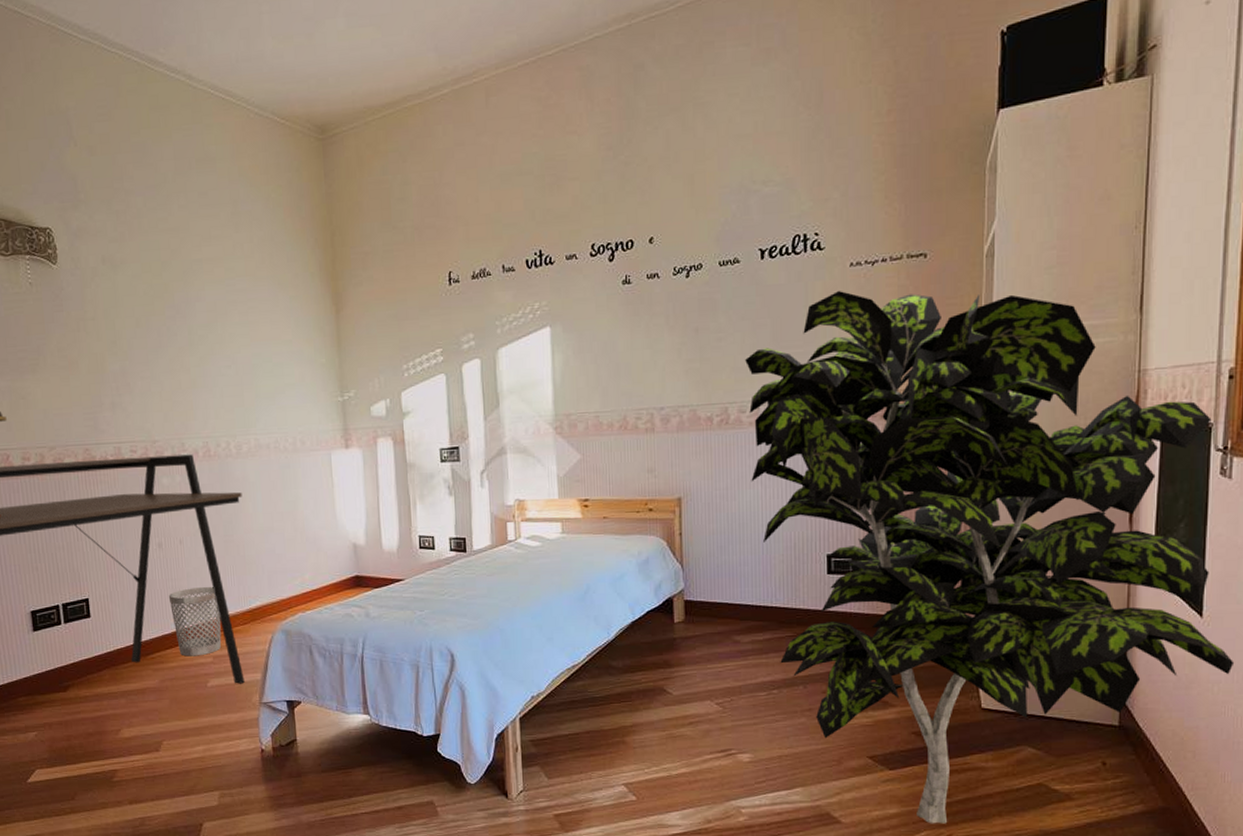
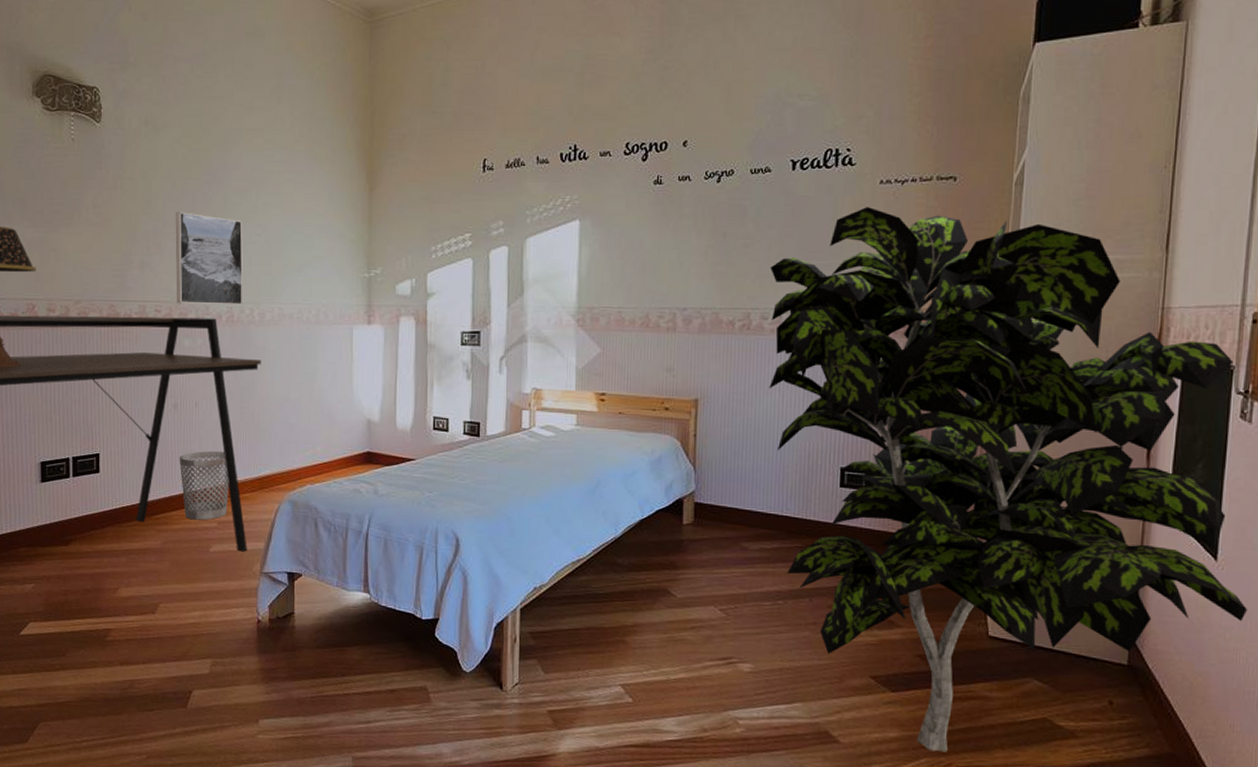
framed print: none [142,349,219,442] -> present [175,212,243,306]

